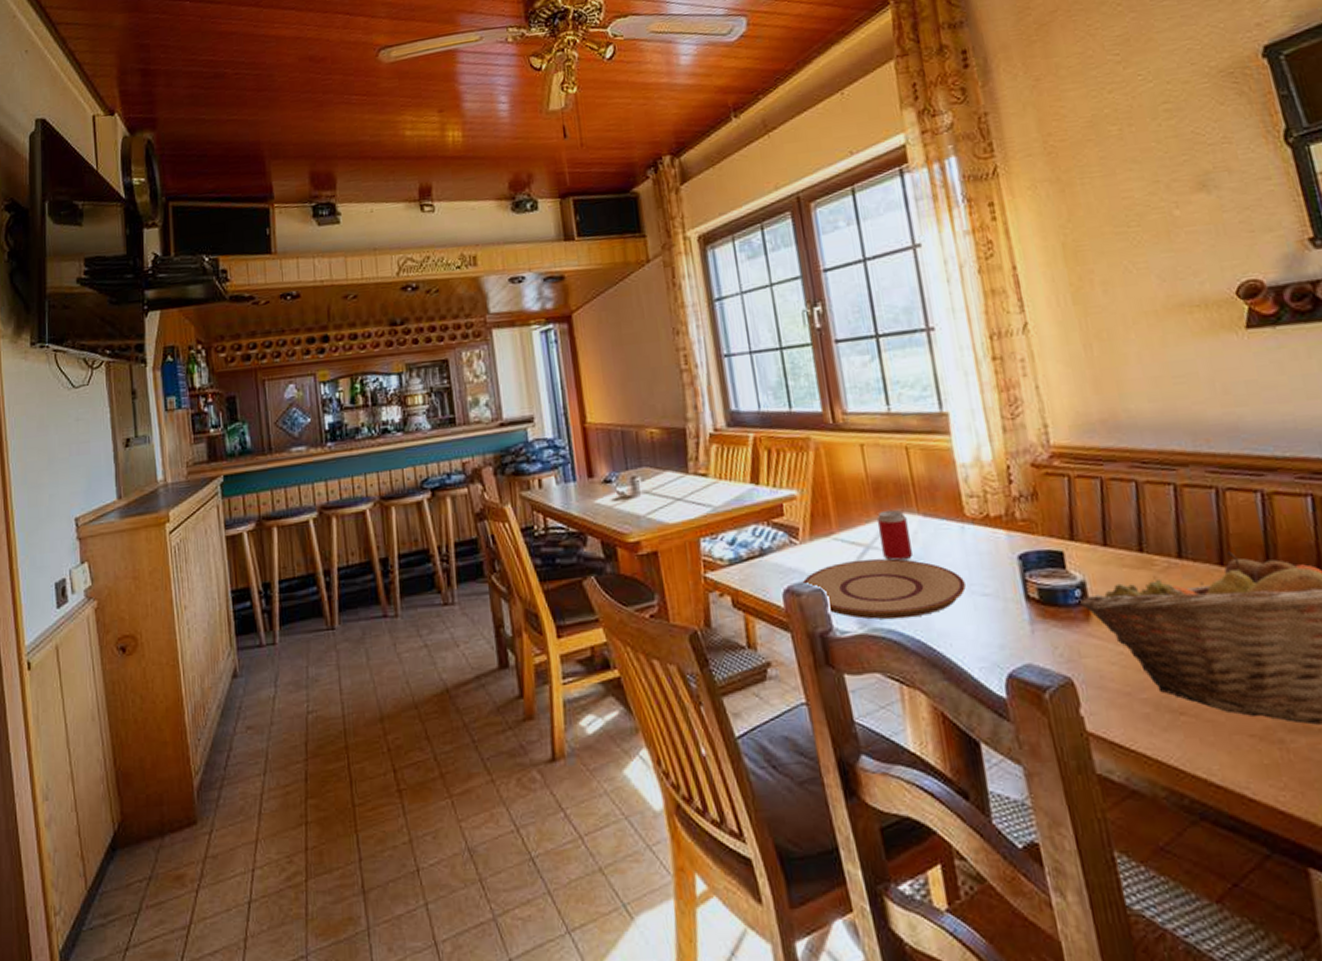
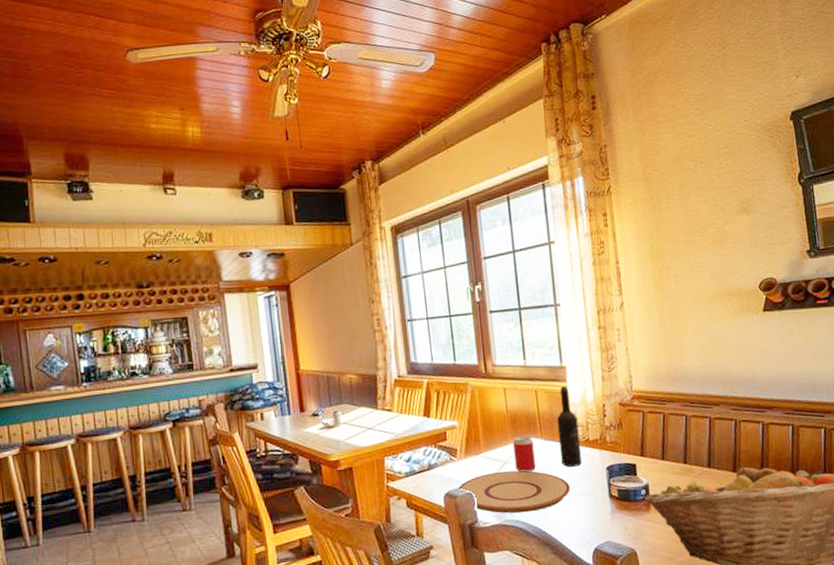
wine bottle: none [939,440,982,555] -> present [556,386,583,467]

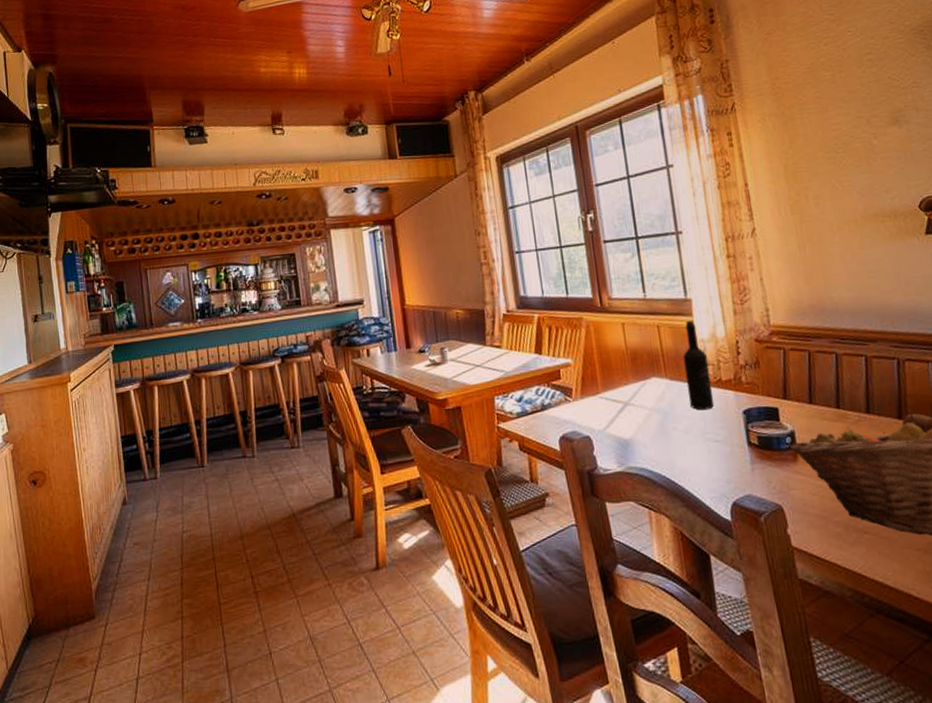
plate: present [457,470,570,514] -> none [573,413,702,460]
beverage can: present [512,435,536,472] -> none [633,374,661,415]

